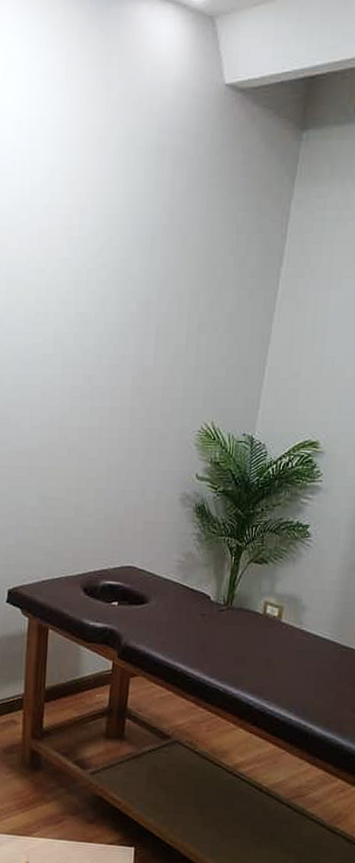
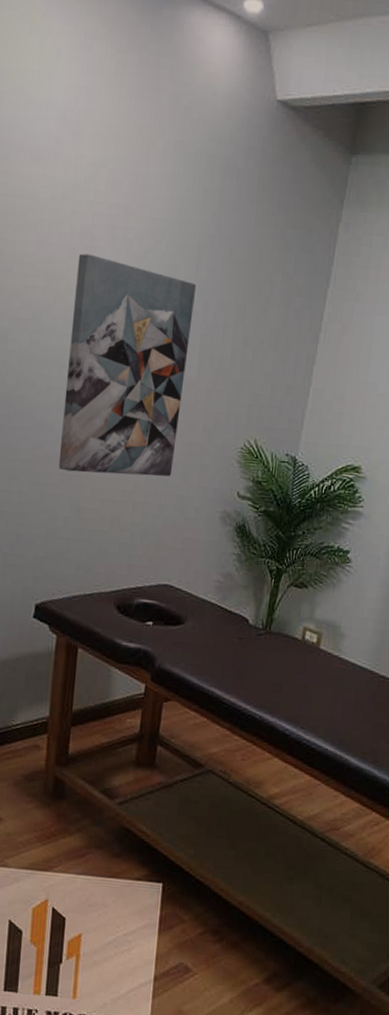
wall art: none [25,255,151,464] -> present [58,253,197,477]

